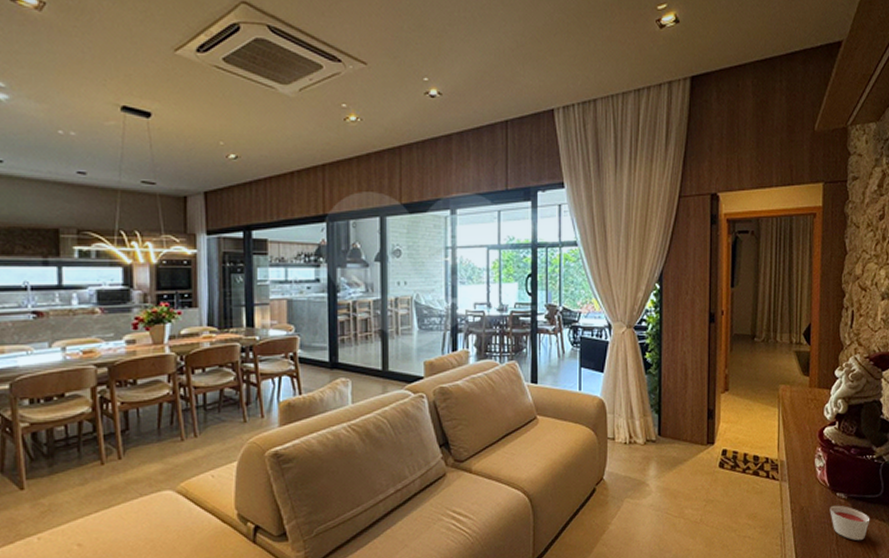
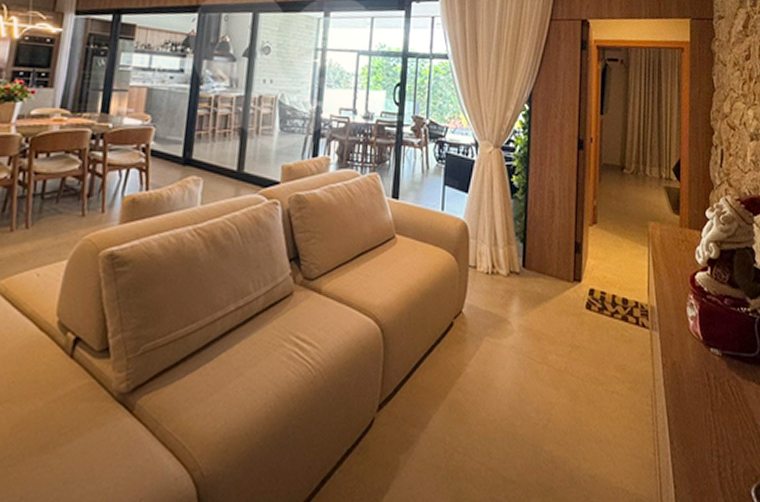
candle: present [830,505,870,540] -> none [703,362,747,406]

